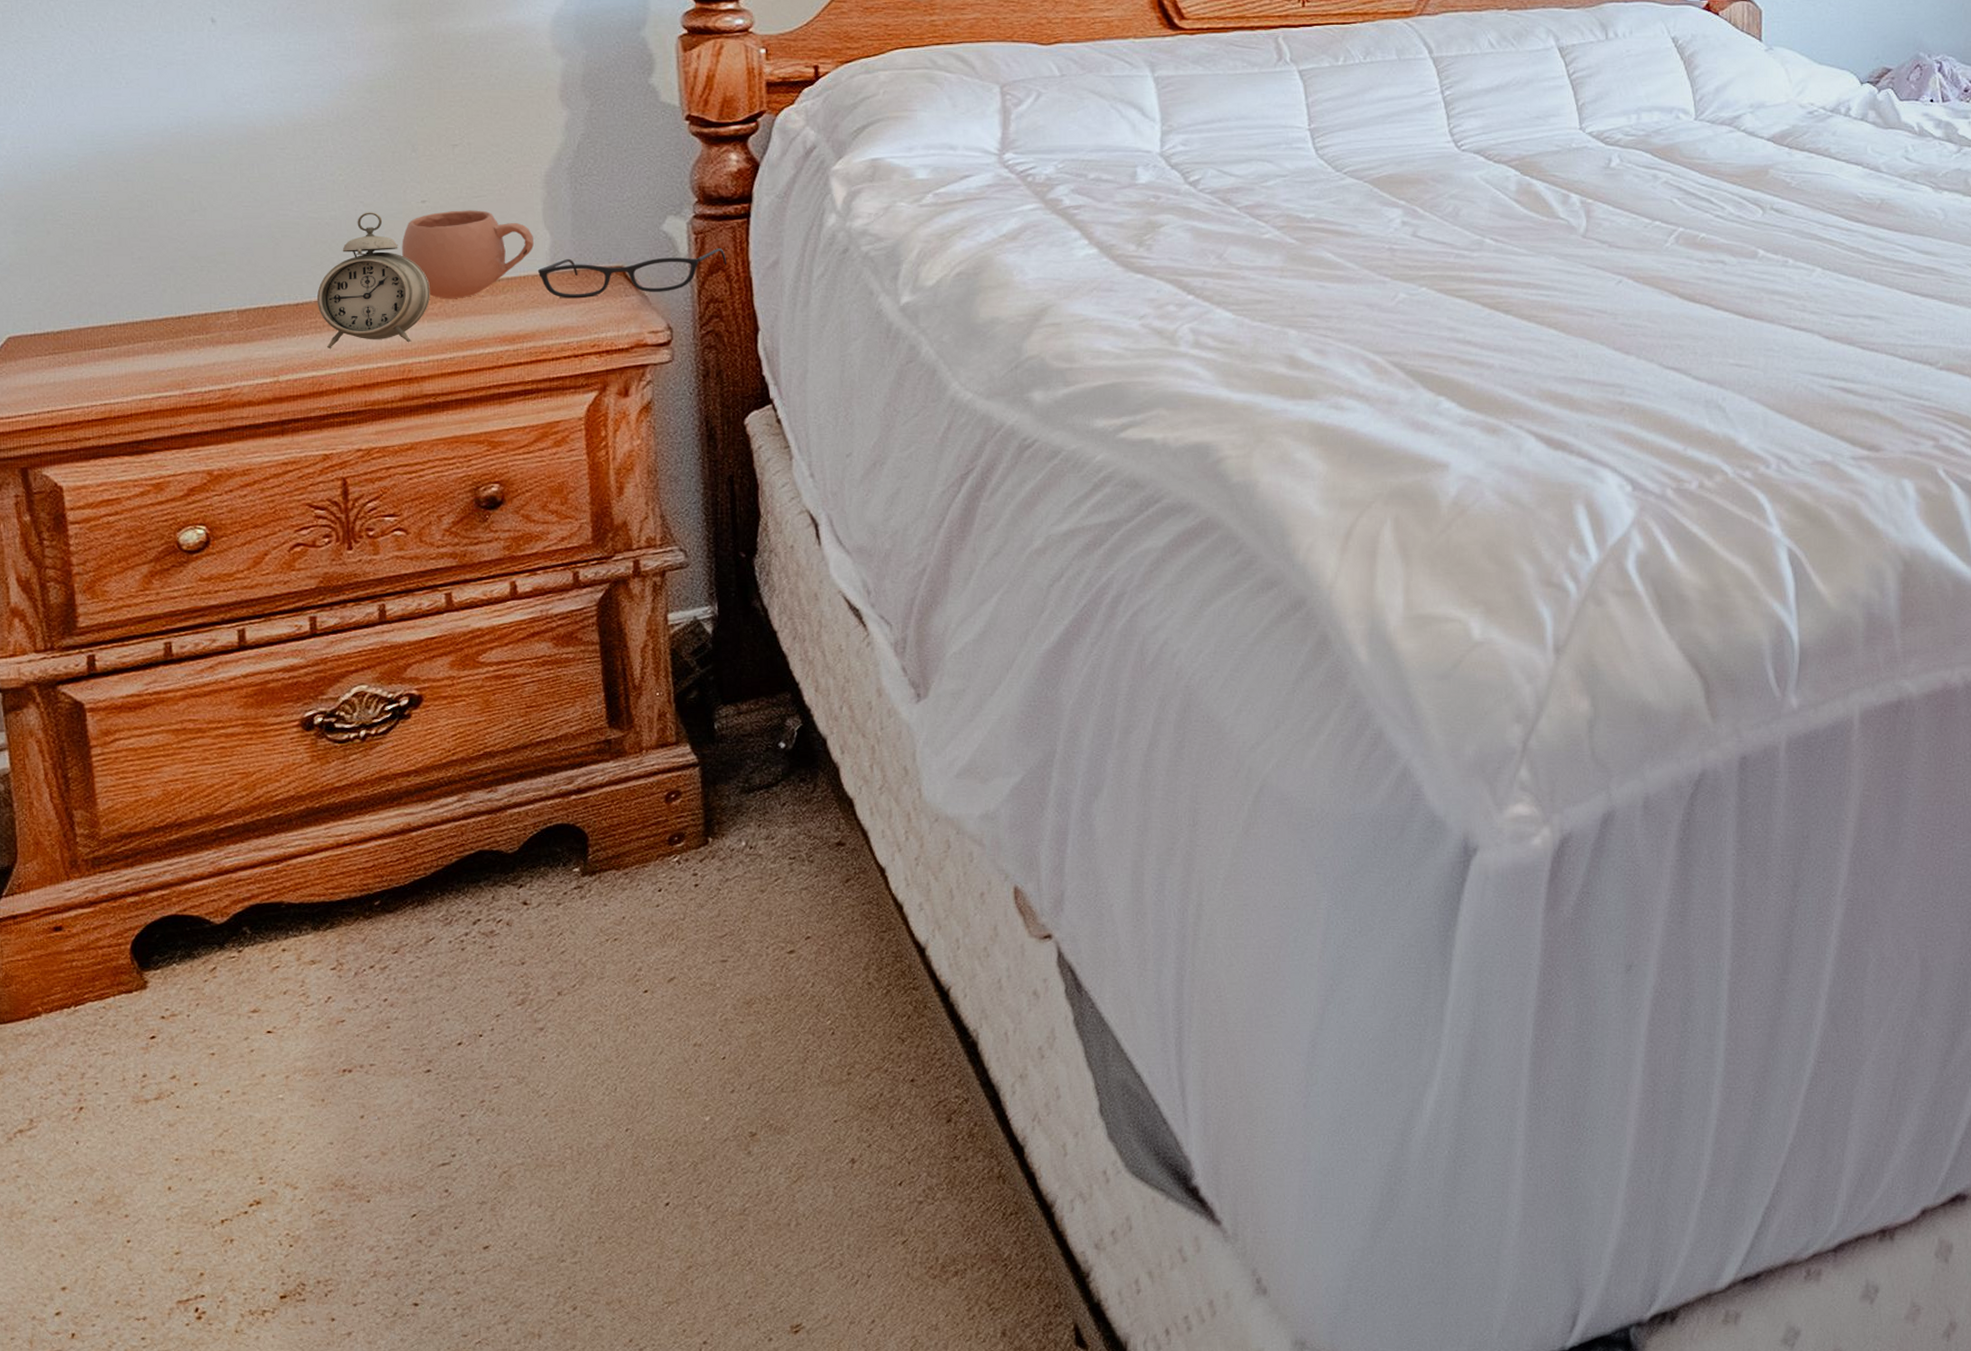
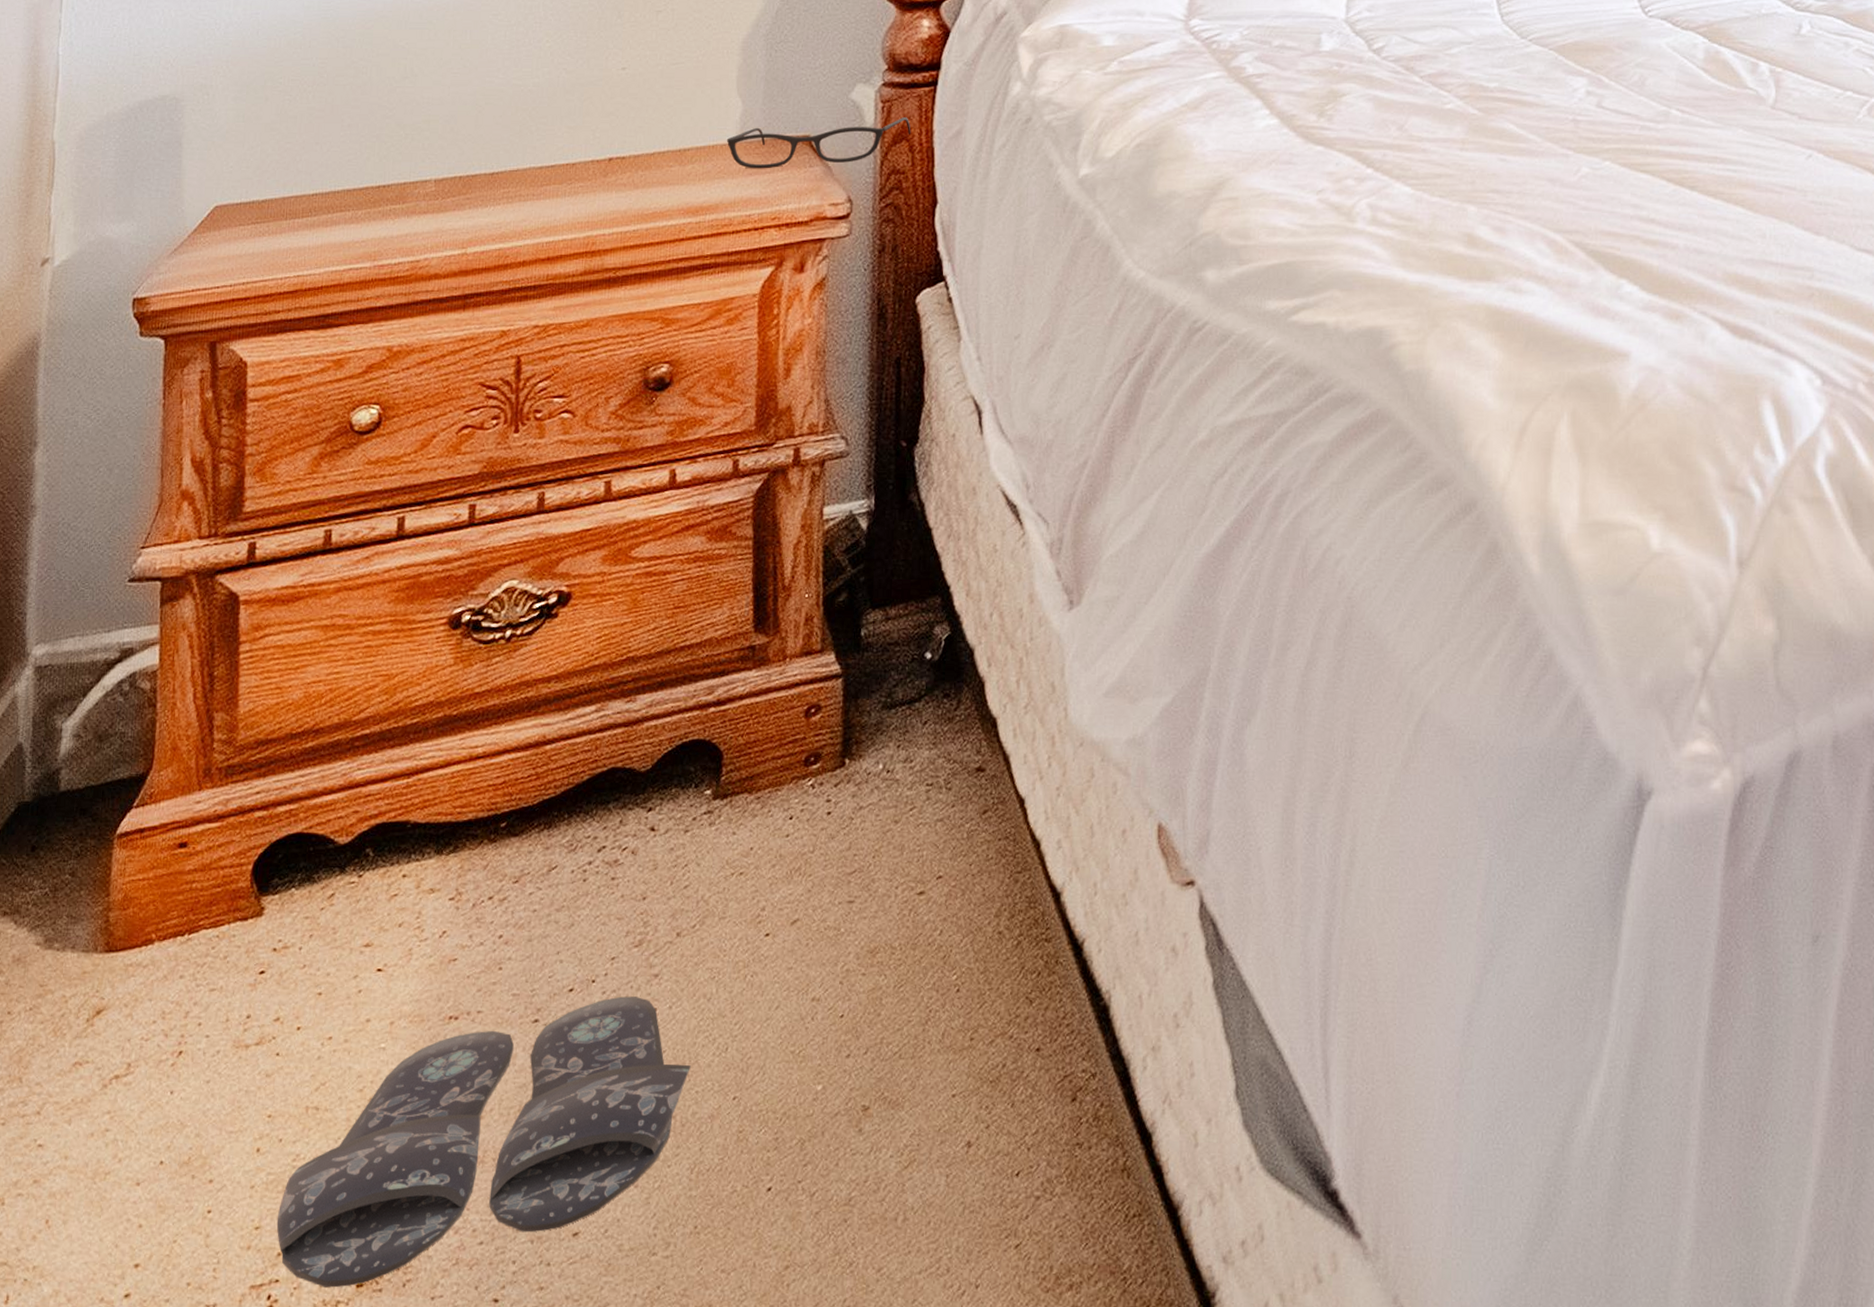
slippers: none [195,1047,583,1300] -> present [276,996,692,1288]
alarm clock: present [316,212,430,348] -> none [511,79,621,219]
mug: present [402,210,534,299] -> none [598,77,726,169]

